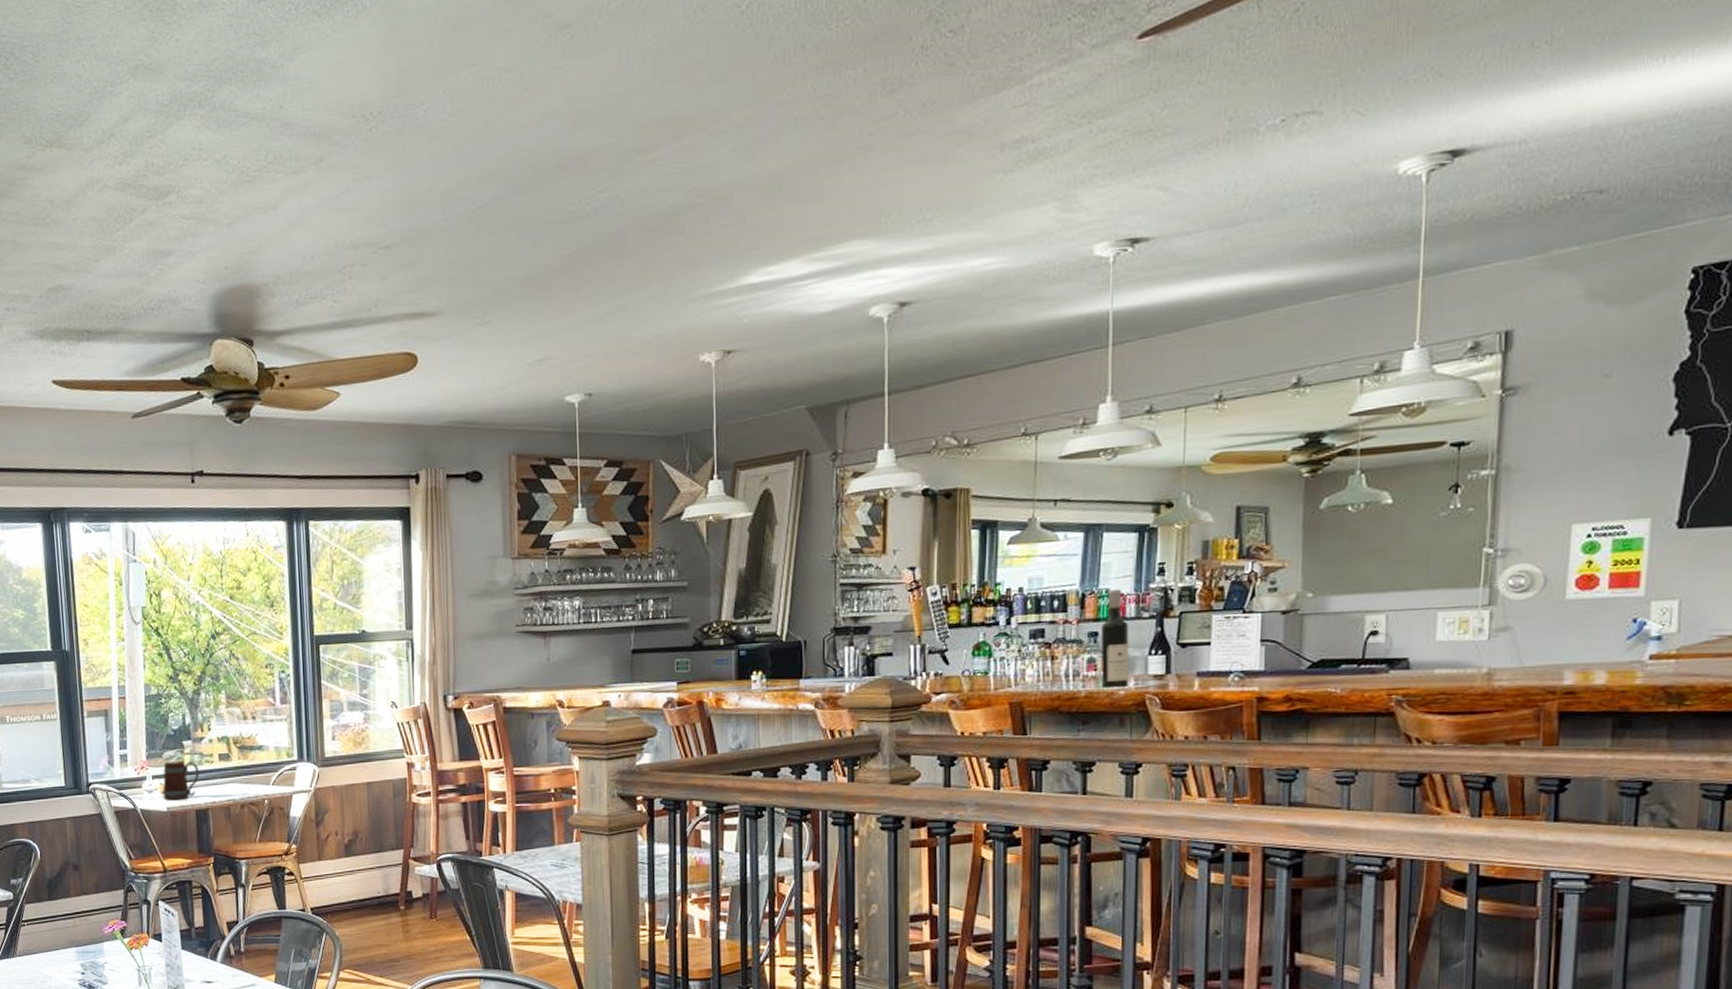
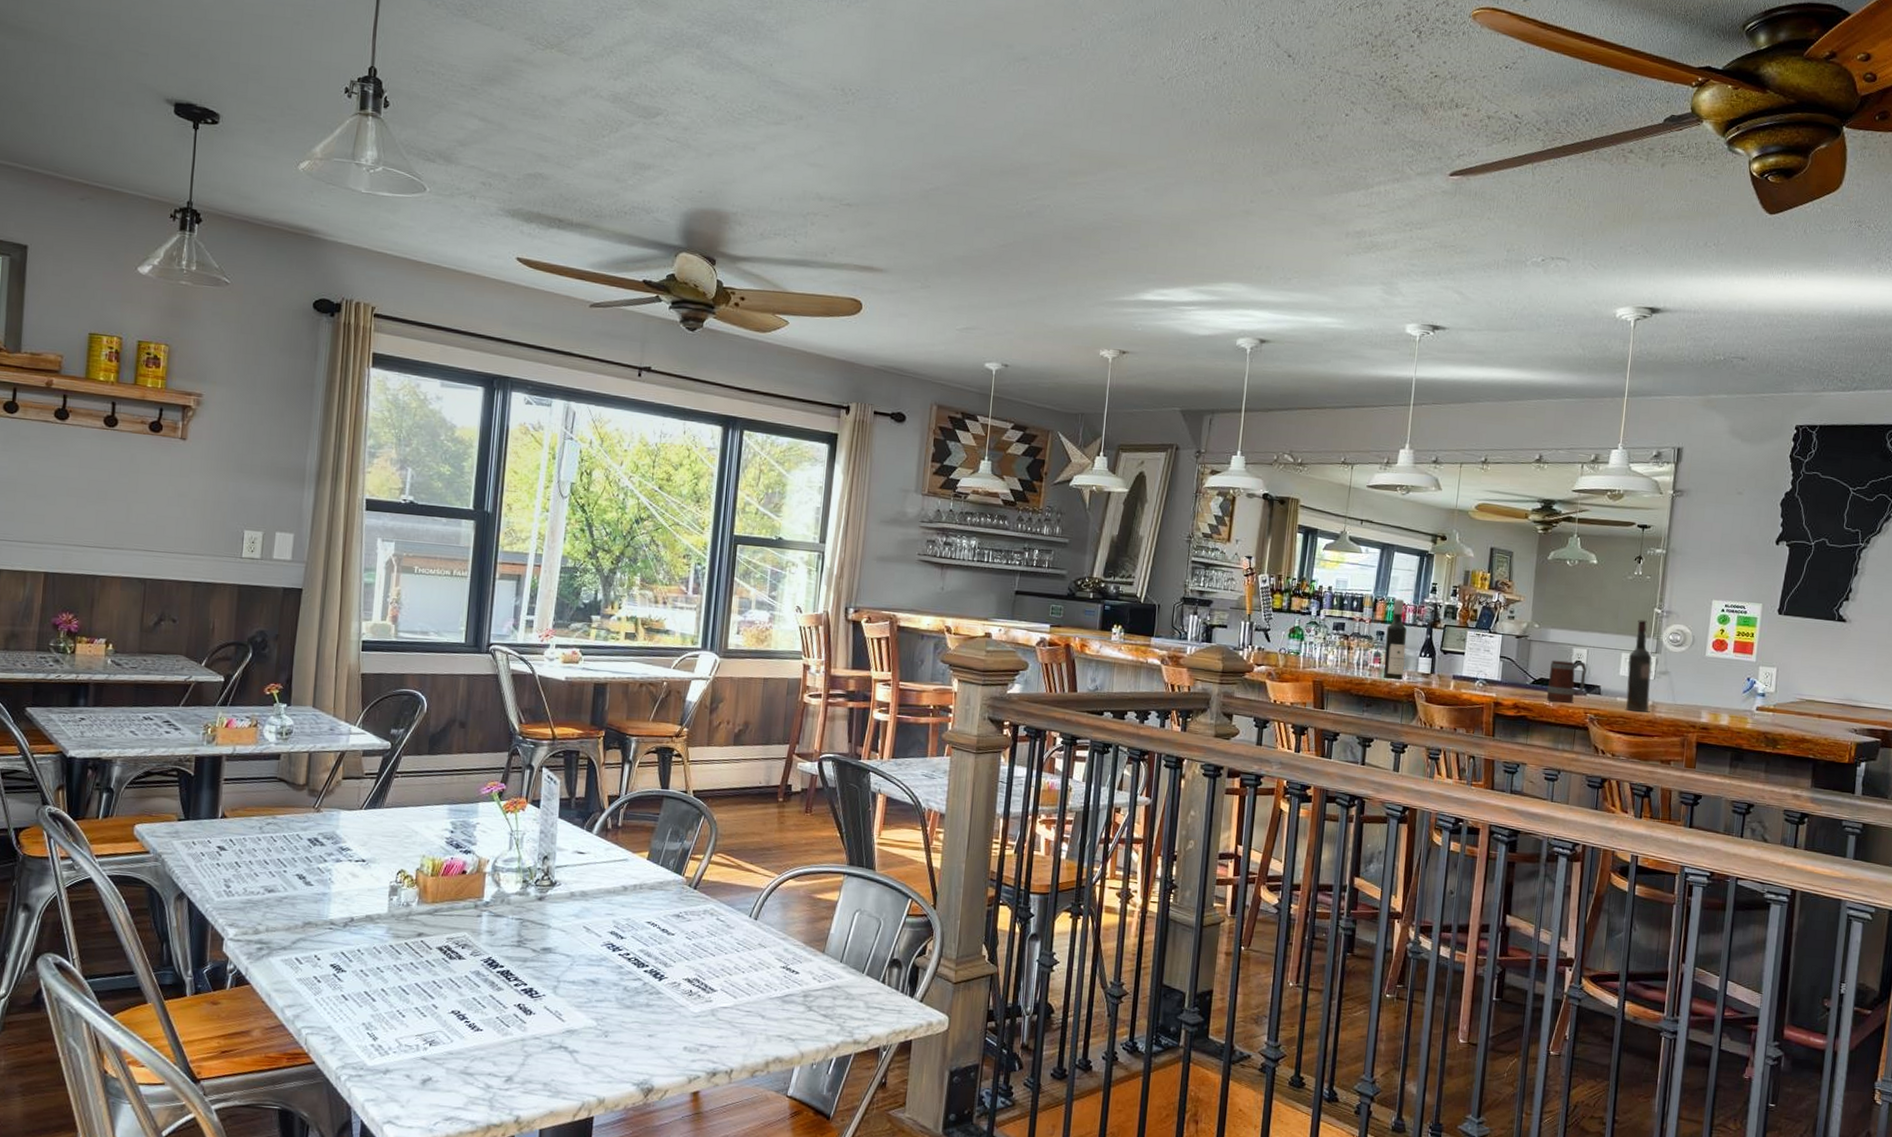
beer mug: present [162,761,199,801] -> none [563,633,604,672]
beer mug: none [1330,630,1387,687] -> present [1546,660,1587,703]
wine bottle: none [1447,564,1484,684] -> present [1626,619,1652,712]

